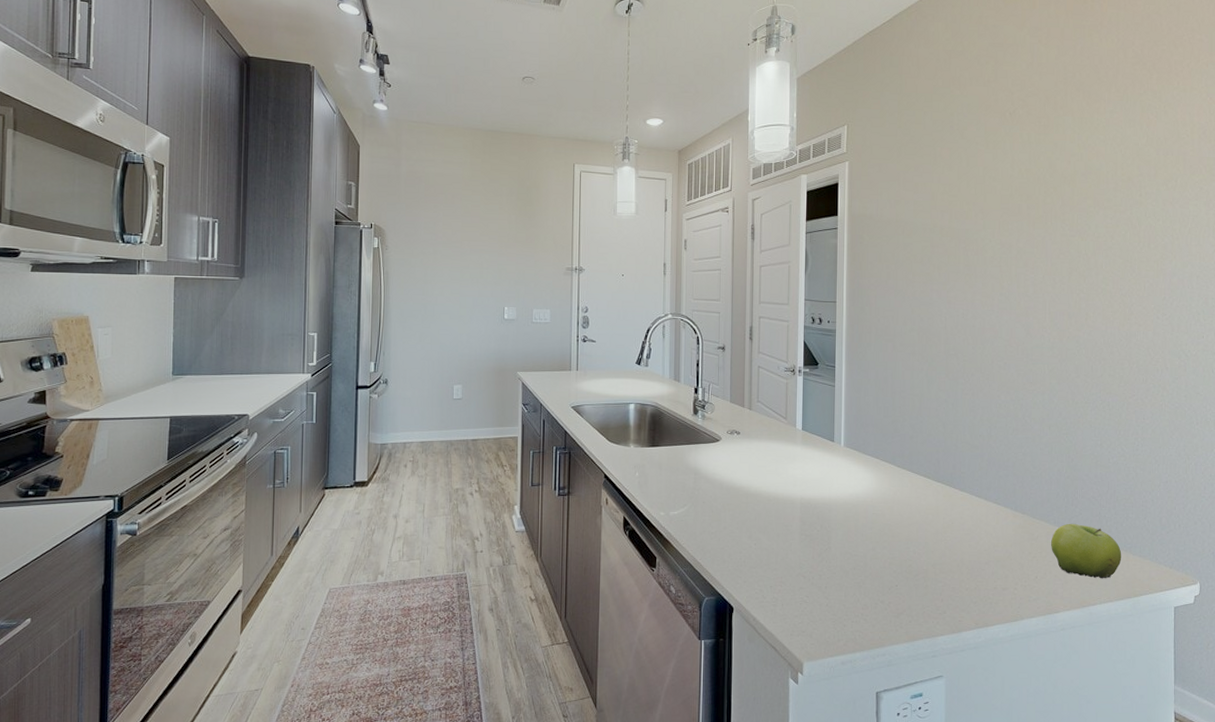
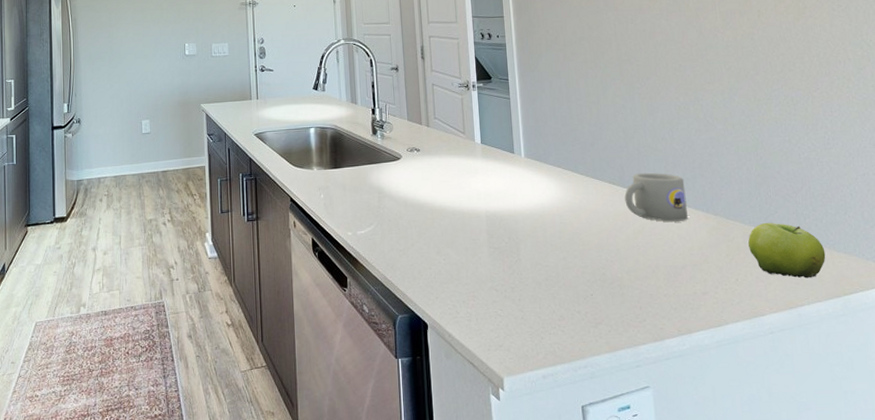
mug: none [938,468,997,518] -> present [624,172,688,222]

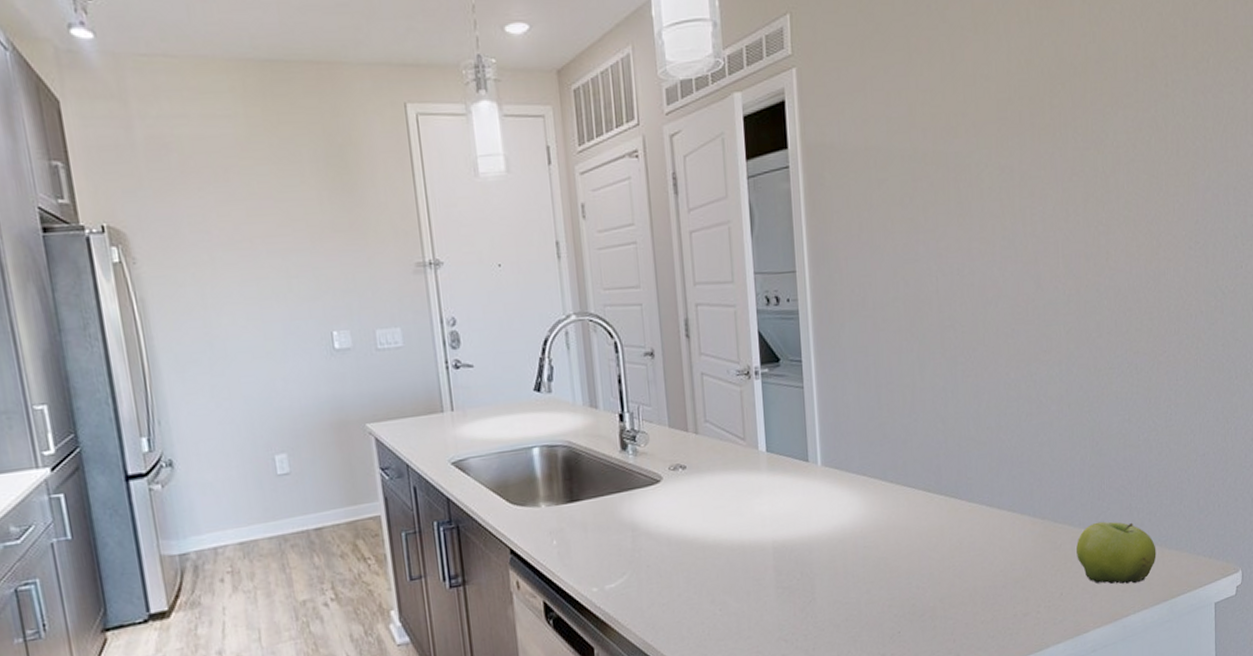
mug: present [624,172,688,222] -> none [941,472,1012,533]

